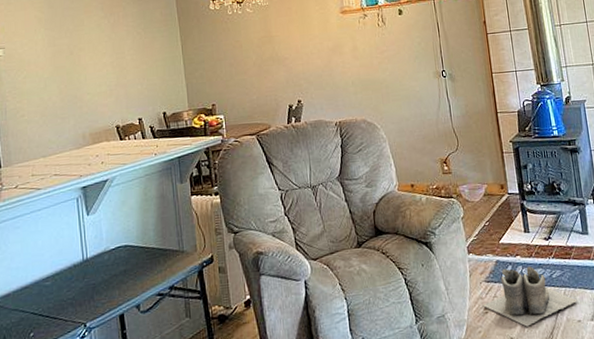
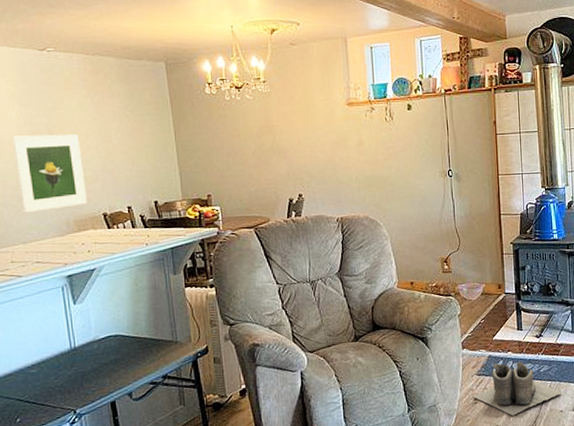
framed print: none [37,52,102,128] -> present [11,134,87,213]

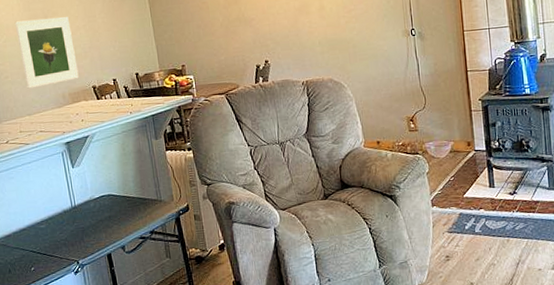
boots: present [473,361,561,416] -> none [445,219,539,274]

